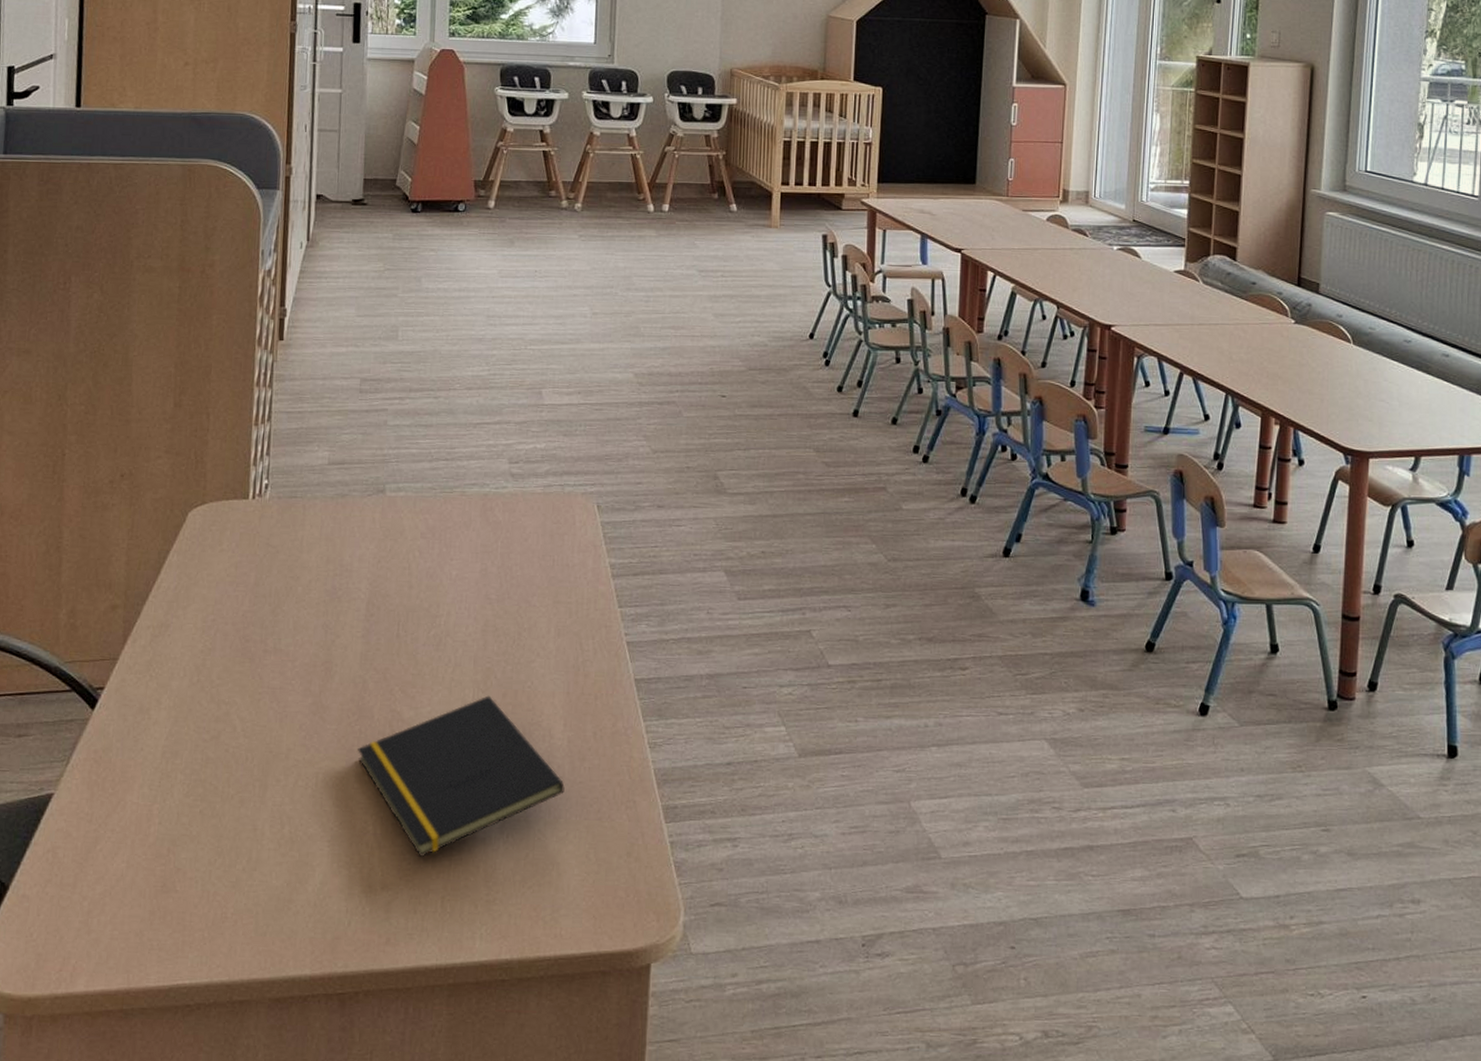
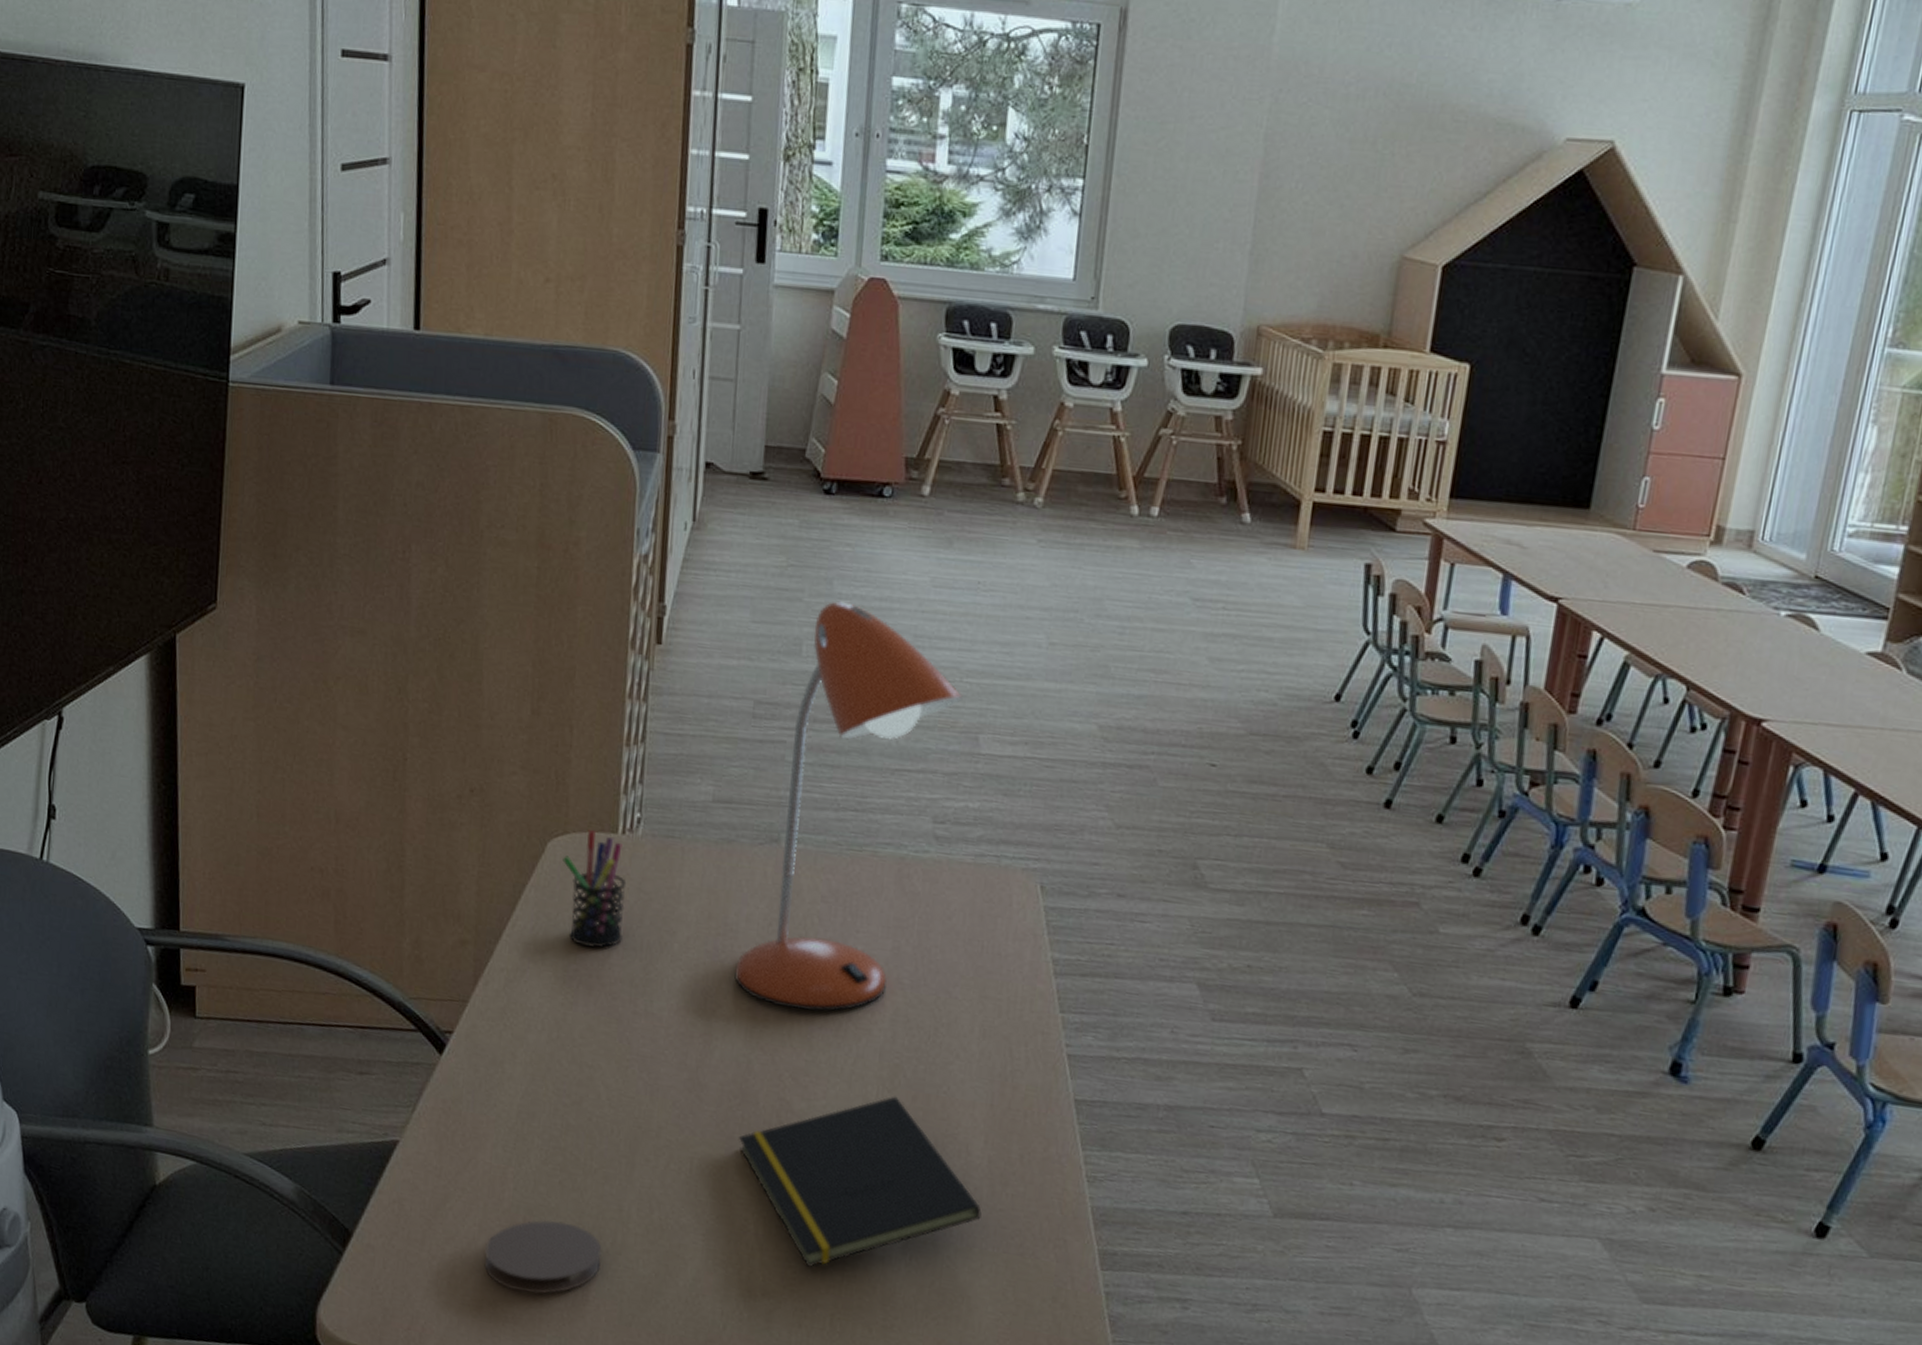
coaster: none [131,847,239,919] -> present [484,1219,602,1295]
pen holder: none [201,499,257,599] -> present [562,830,627,949]
desk lamp: none [350,294,528,632] -> present [734,601,963,1012]

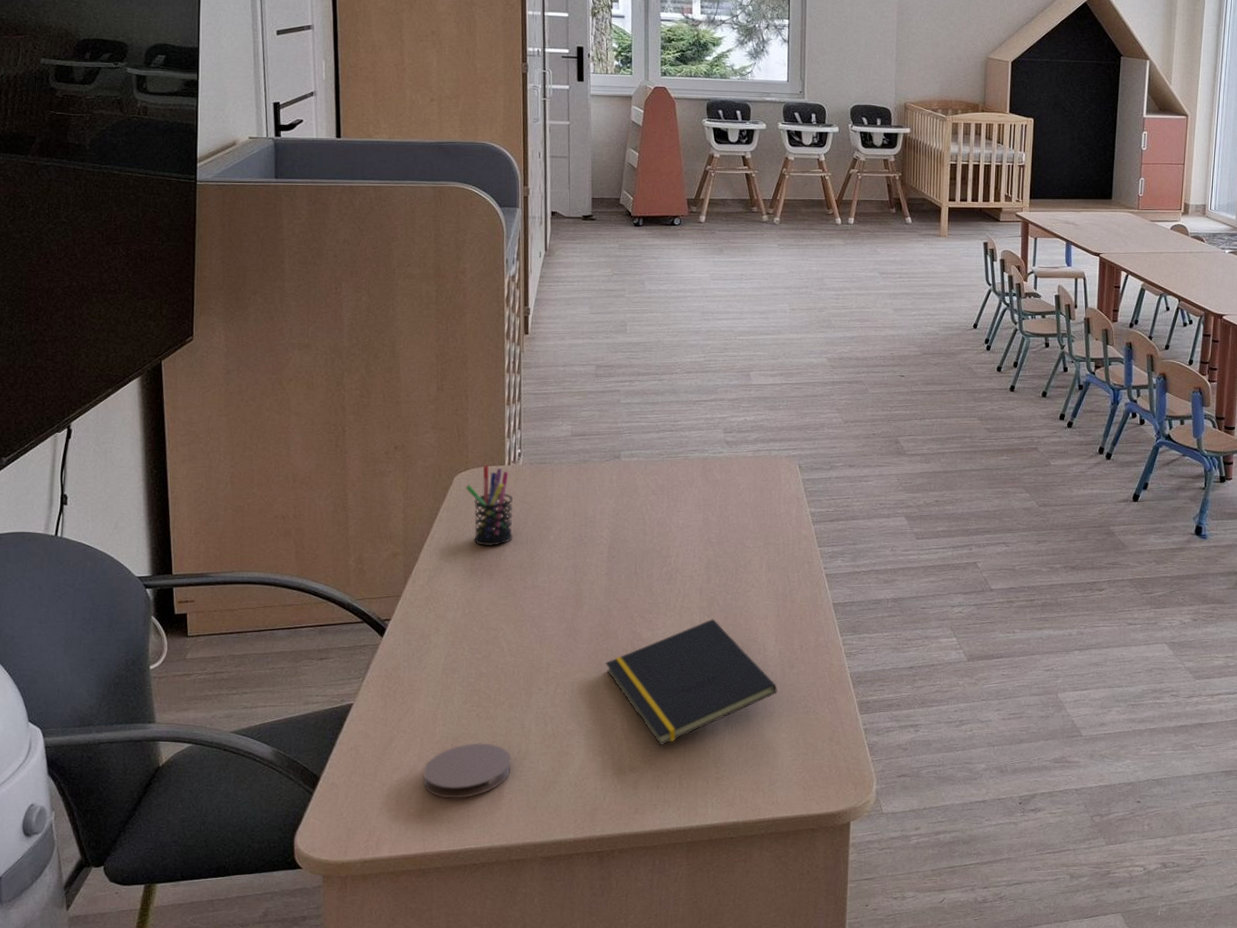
desk lamp: present [734,601,963,1012] -> none [595,295,737,570]

